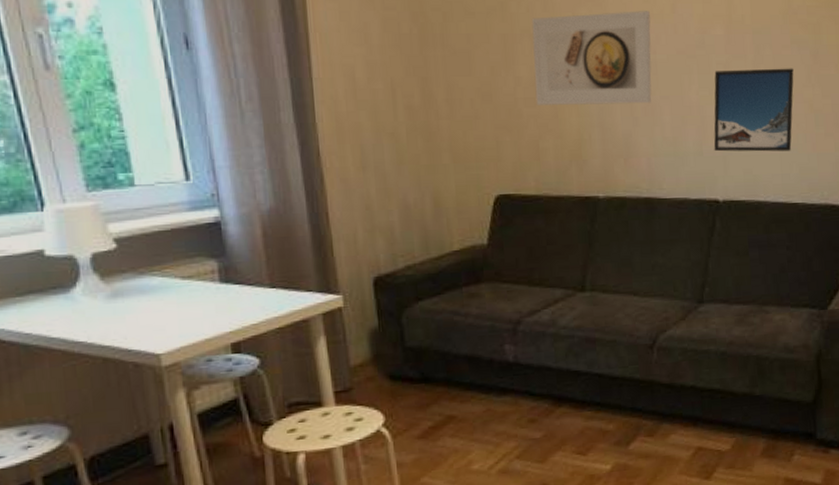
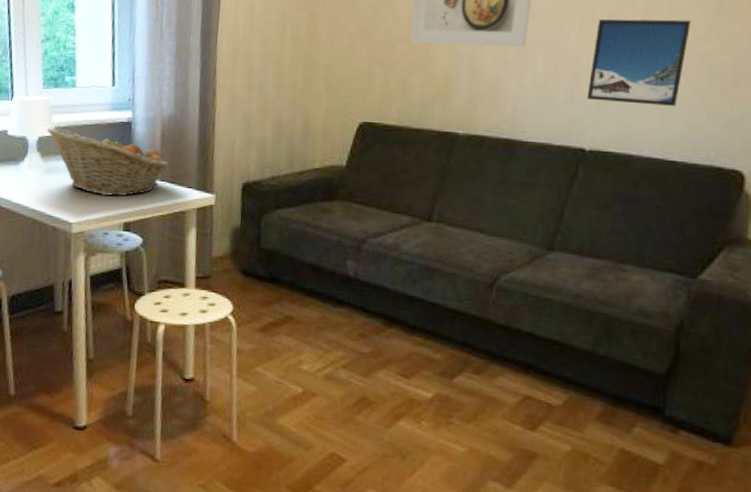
fruit basket: none [103,238,279,315] -> present [47,127,169,196]

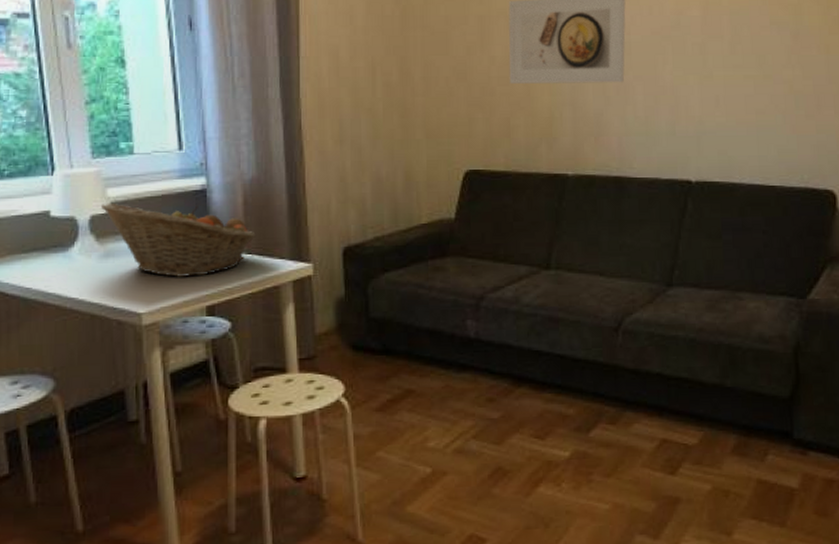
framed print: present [586,19,691,106] -> none [687,49,773,133]

